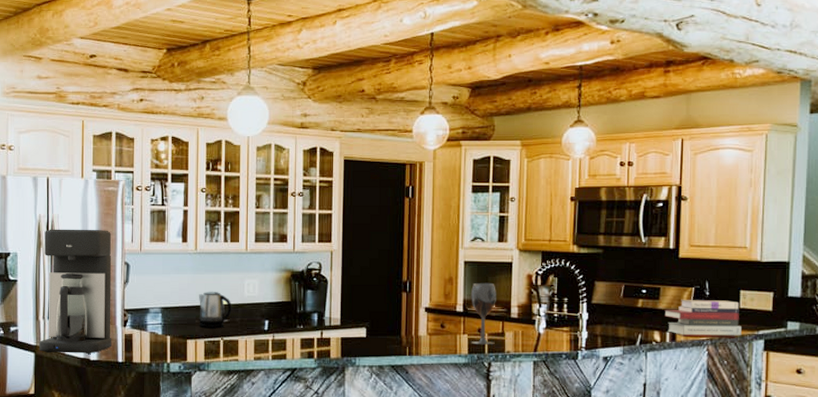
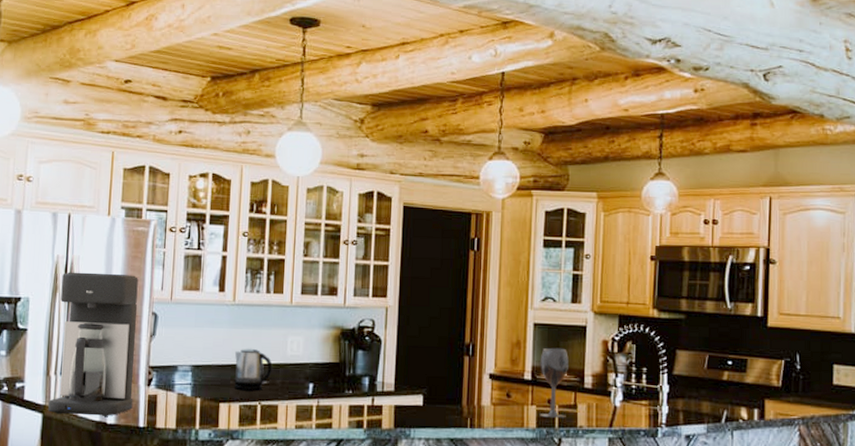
books: present [664,300,741,338] -> none [752,374,835,418]

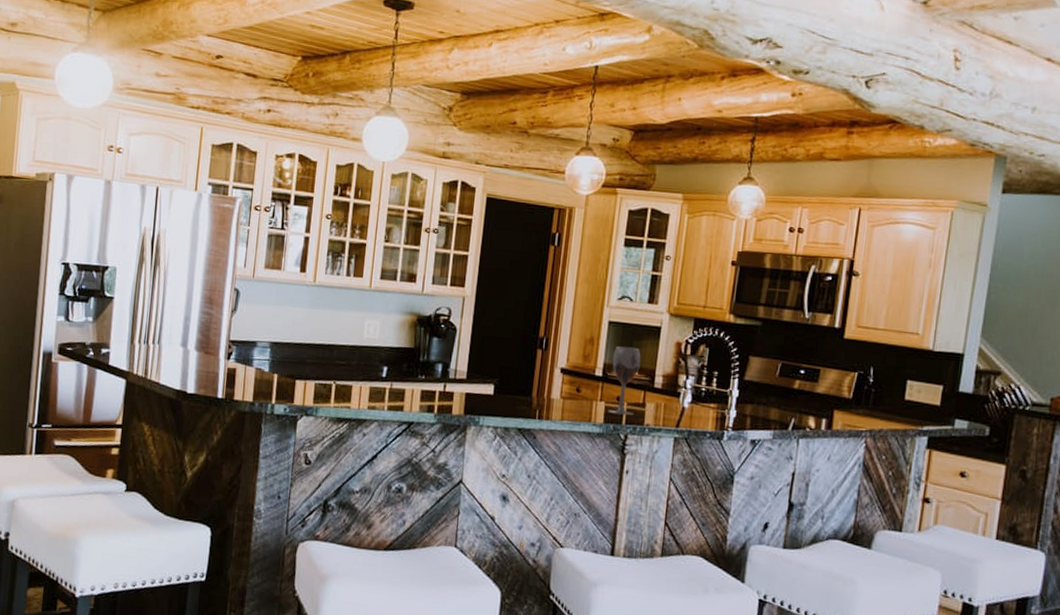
coffee maker: present [48,272,138,416] -> none [131,244,222,386]
kettle: present [234,348,273,391] -> none [310,328,349,371]

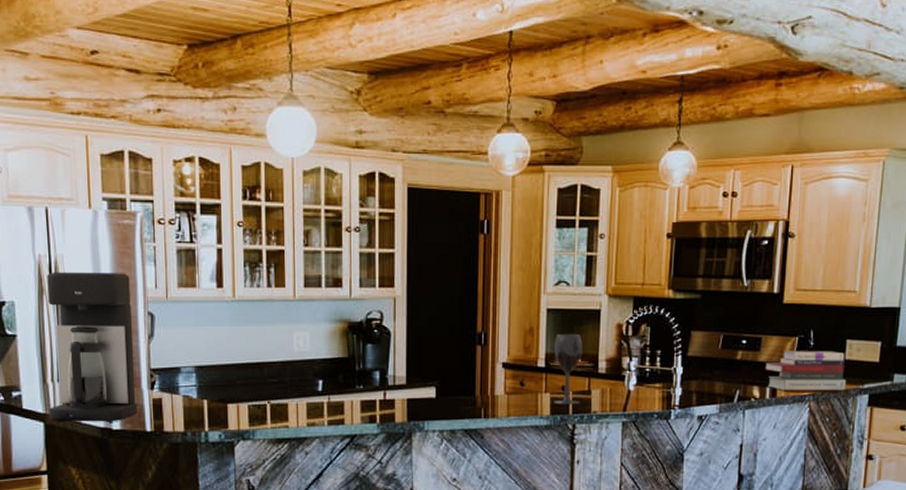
coffee maker: none [131,244,222,386] -> present [47,272,138,422]
books: none [822,385,905,432] -> present [765,351,846,393]

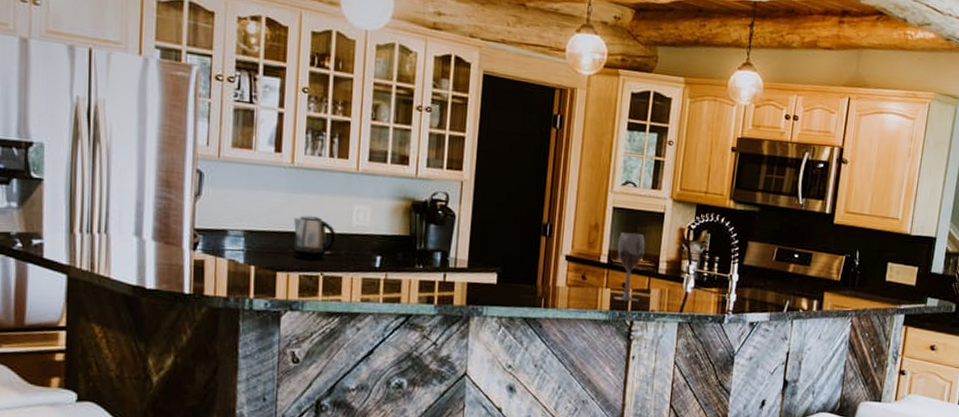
coffee maker: present [47,272,138,422] -> none [74,116,179,281]
kettle: none [240,346,279,391] -> present [292,215,336,261]
books: present [765,351,846,393] -> none [813,268,886,311]

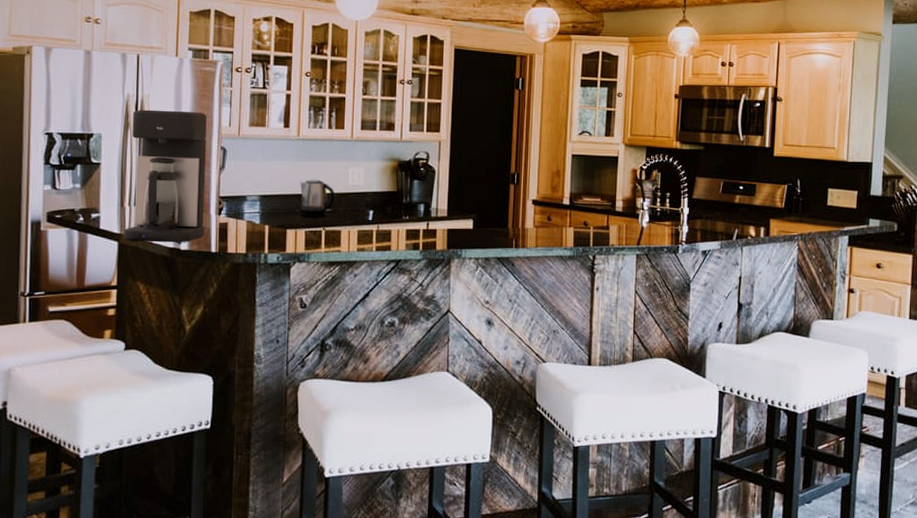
coffee maker: none [74,116,179,281] -> present [124,109,207,243]
wine glass: present [613,231,645,302] -> none [577,176,602,238]

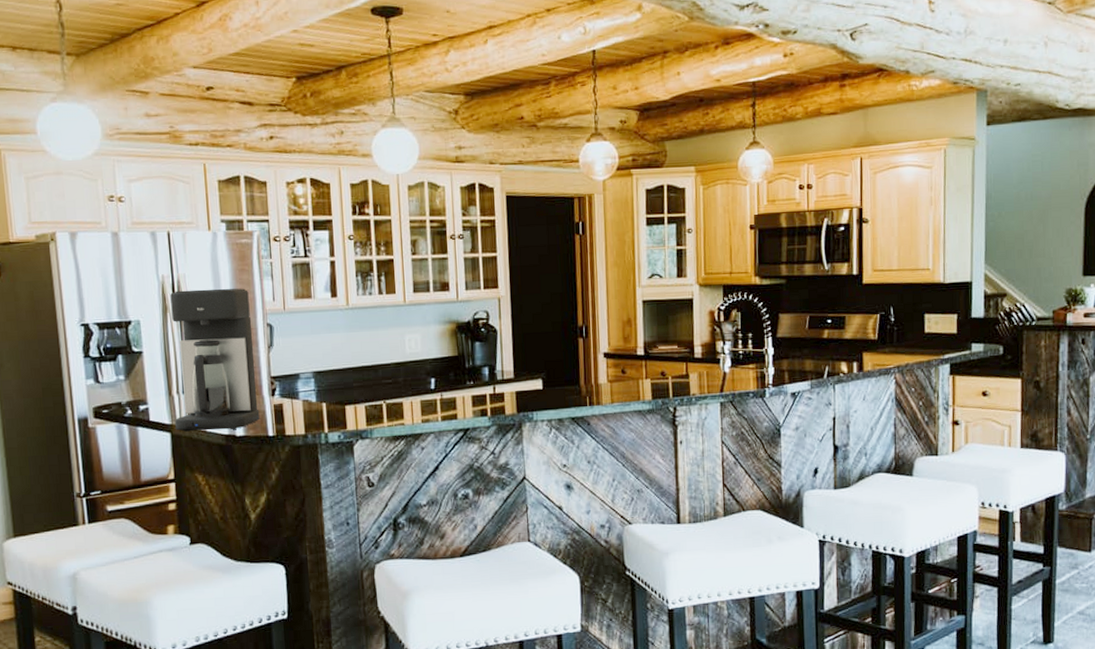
kettle: present [299,179,335,218] -> none [355,349,393,392]

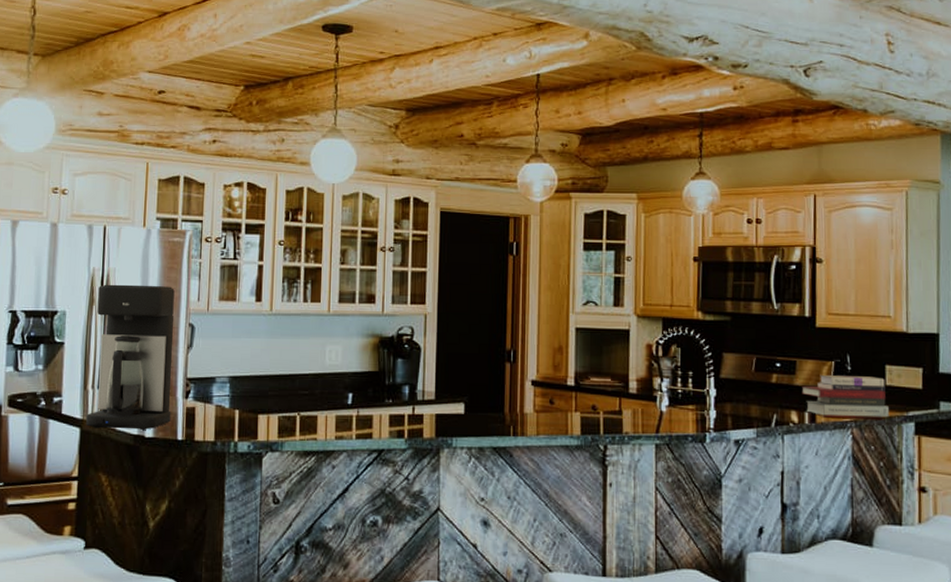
books: none [850,325,928,367] -> present [801,375,889,420]

